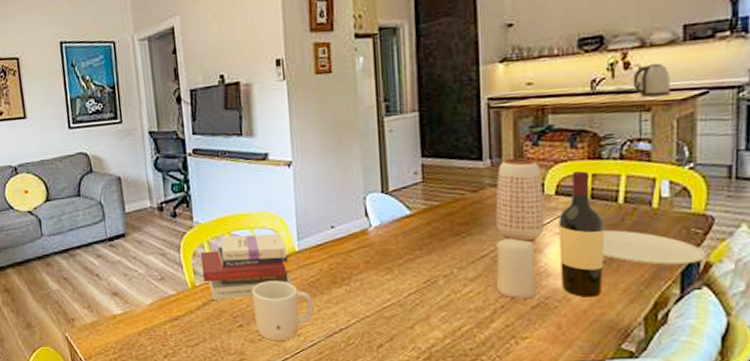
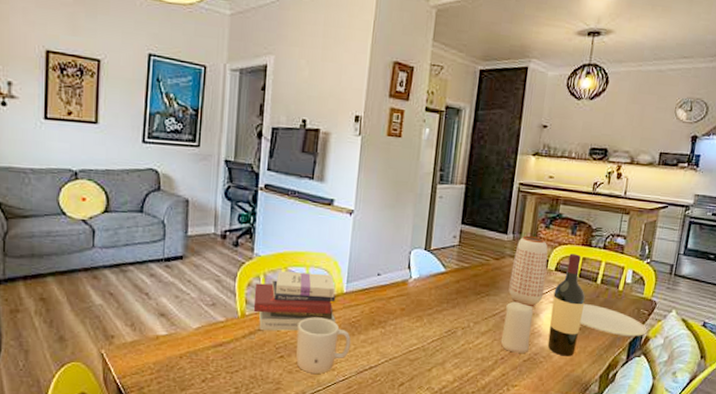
kettle: present [633,63,670,97] -> none [620,177,646,204]

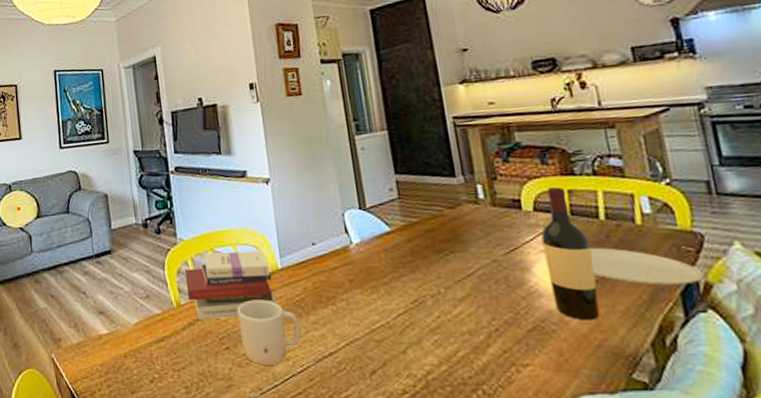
candle: present [500,301,534,353] -> none [481,255,531,321]
vase: present [508,235,548,306] -> none [472,174,529,260]

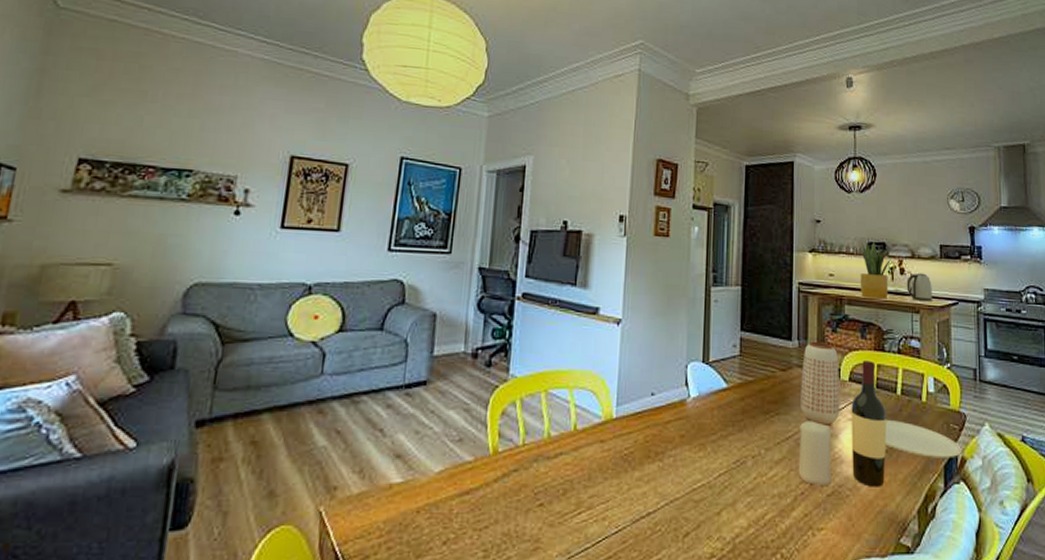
books: present [184,250,278,321] -> none [507,395,606,472]
mug: present [237,299,302,365] -> none [557,451,624,525]
vase: none [472,174,529,260] -> present [800,341,840,425]
candle: none [481,255,531,321] -> present [798,420,832,485]
planter: none [520,58,569,121] -> present [859,241,892,299]
kettle: none [591,82,631,115] -> present [906,272,932,301]

